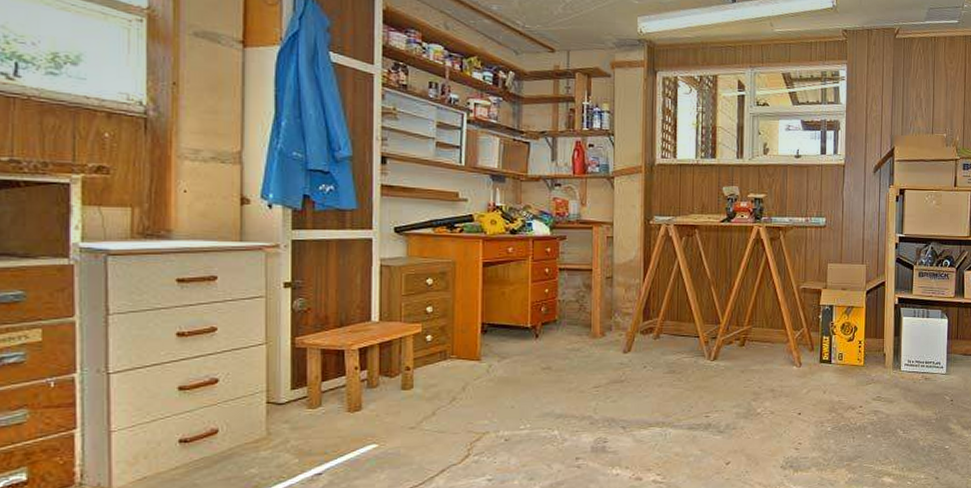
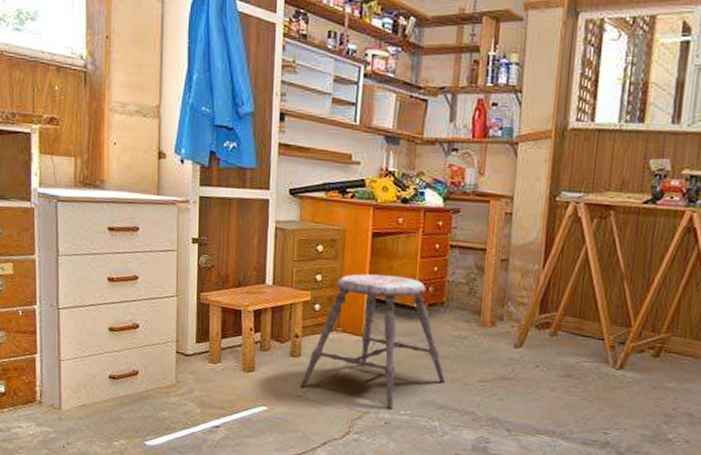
stool: none [413,300,561,426] -> present [300,274,445,409]

